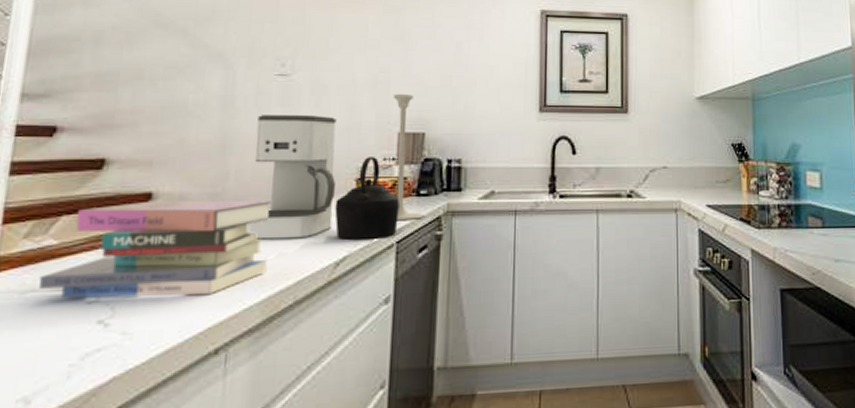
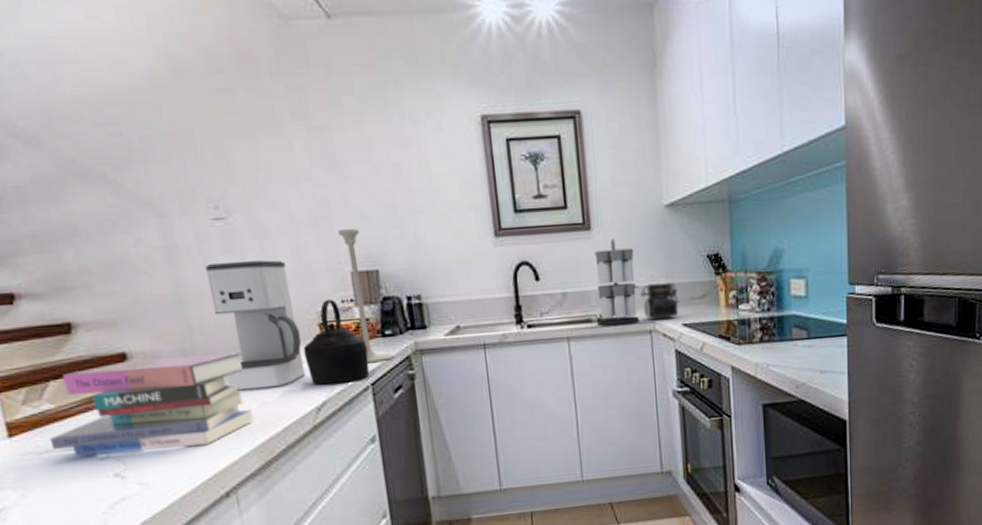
spice rack: none [627,122,667,202] -> present [595,238,640,326]
jar: none [669,164,705,200] -> present [640,282,680,320]

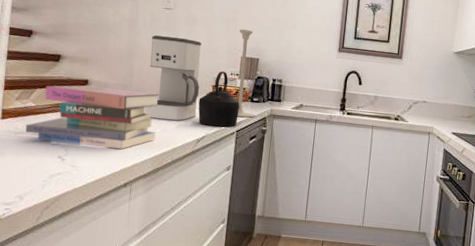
spice rack: present [595,238,640,326] -> none [394,67,428,126]
jar: present [640,282,680,320] -> none [427,101,453,127]

